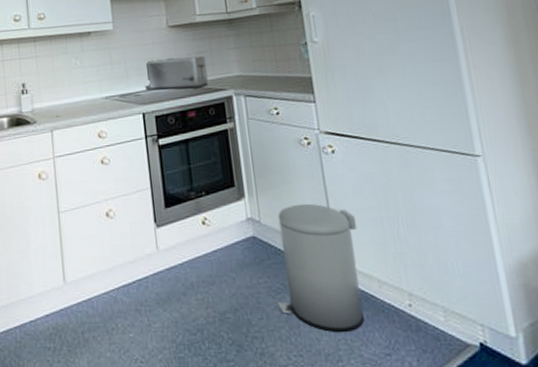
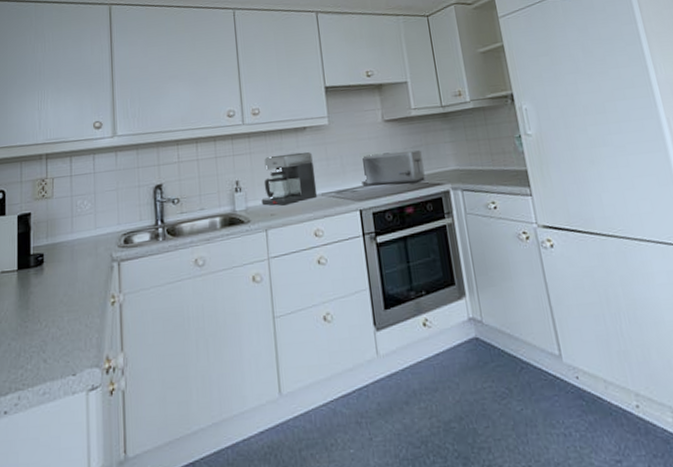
coffee maker: none [47,57,102,108] -> present [261,152,318,206]
pedal bin: present [277,203,364,332] -> none [499,301,592,439]

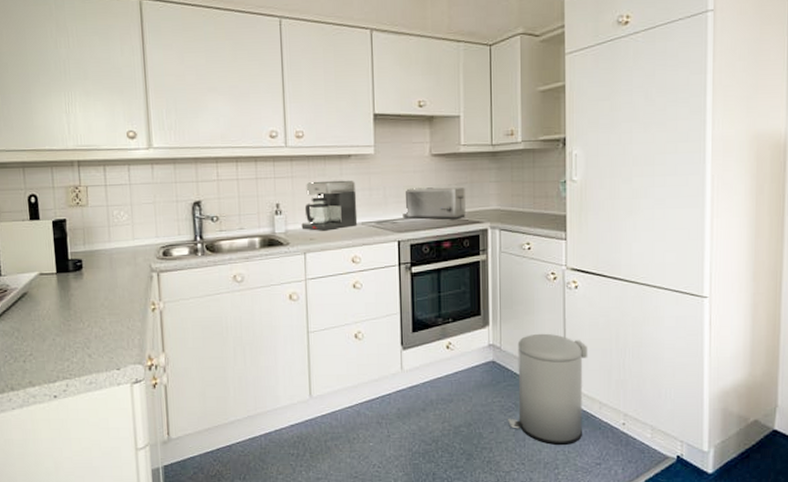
pedal bin: none [499,301,592,439] -> present [508,333,587,445]

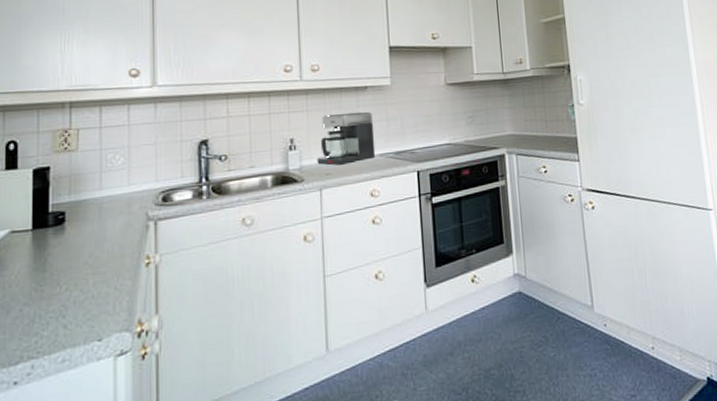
toaster: present [403,187,466,220] -> none [421,114,483,148]
pedal bin: present [508,333,587,445] -> none [539,257,614,380]

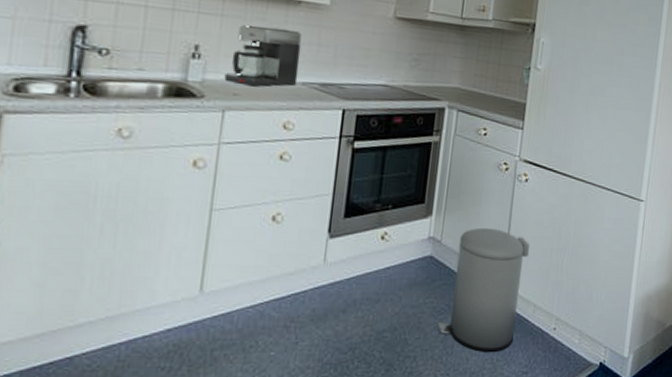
pedal bin: none [539,257,614,380] -> present [438,227,530,352]

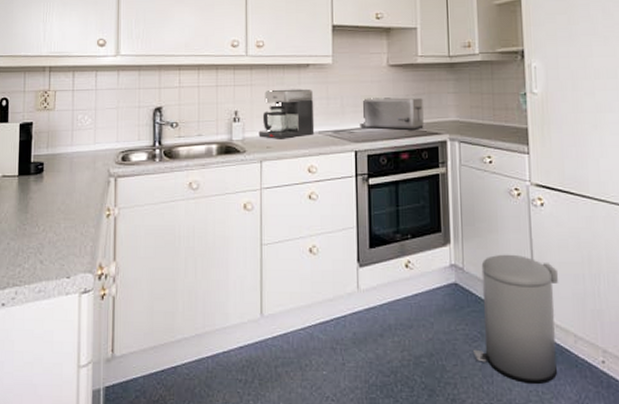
toaster: none [352,50,427,94] -> present [360,97,424,131]

